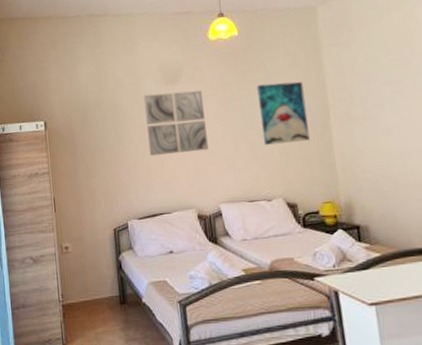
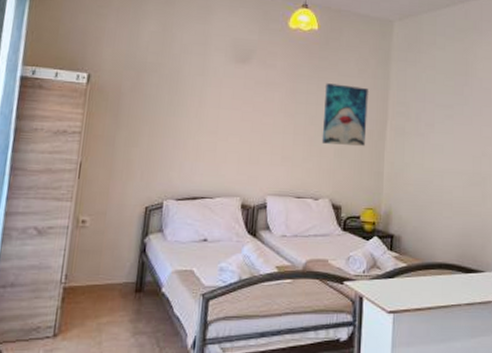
wall art: present [143,90,209,156] -> none [203,68,272,139]

